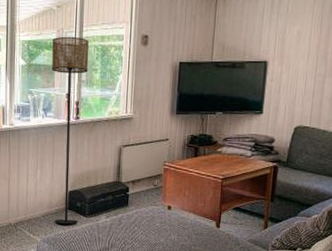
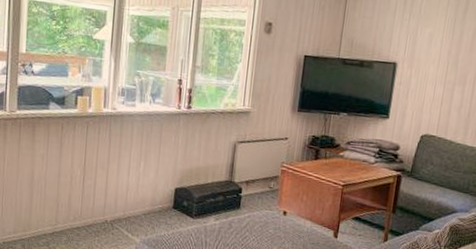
floor lamp: present [52,36,89,225] -> none [158,15,207,226]

